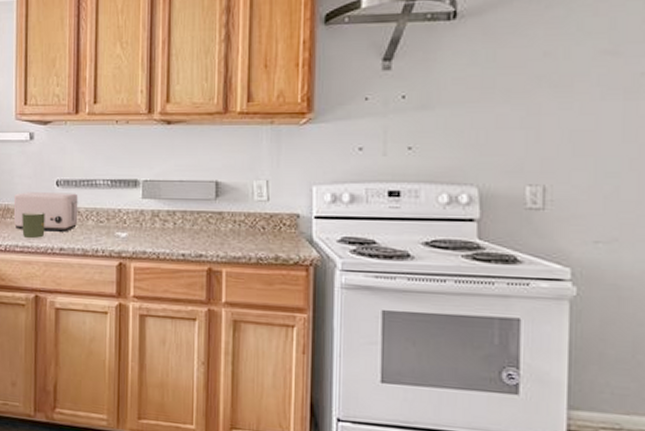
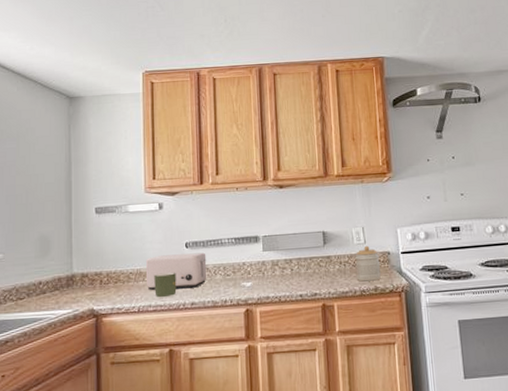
jar: none [253,203,285,248] -> present [355,245,381,282]

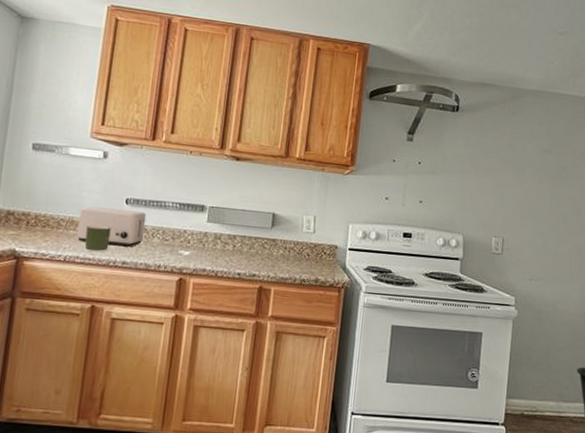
jar: present [355,245,381,282] -> none [298,235,326,273]

